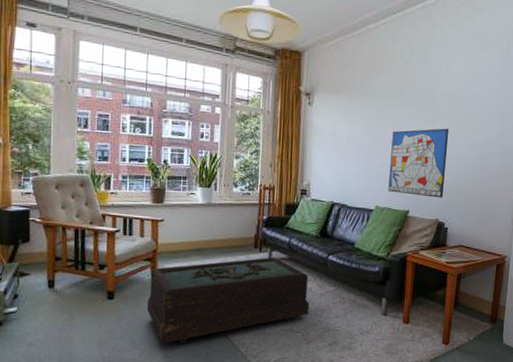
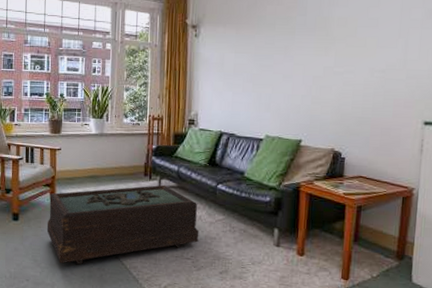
wall art: present [388,128,450,198] -> none [278,54,345,127]

